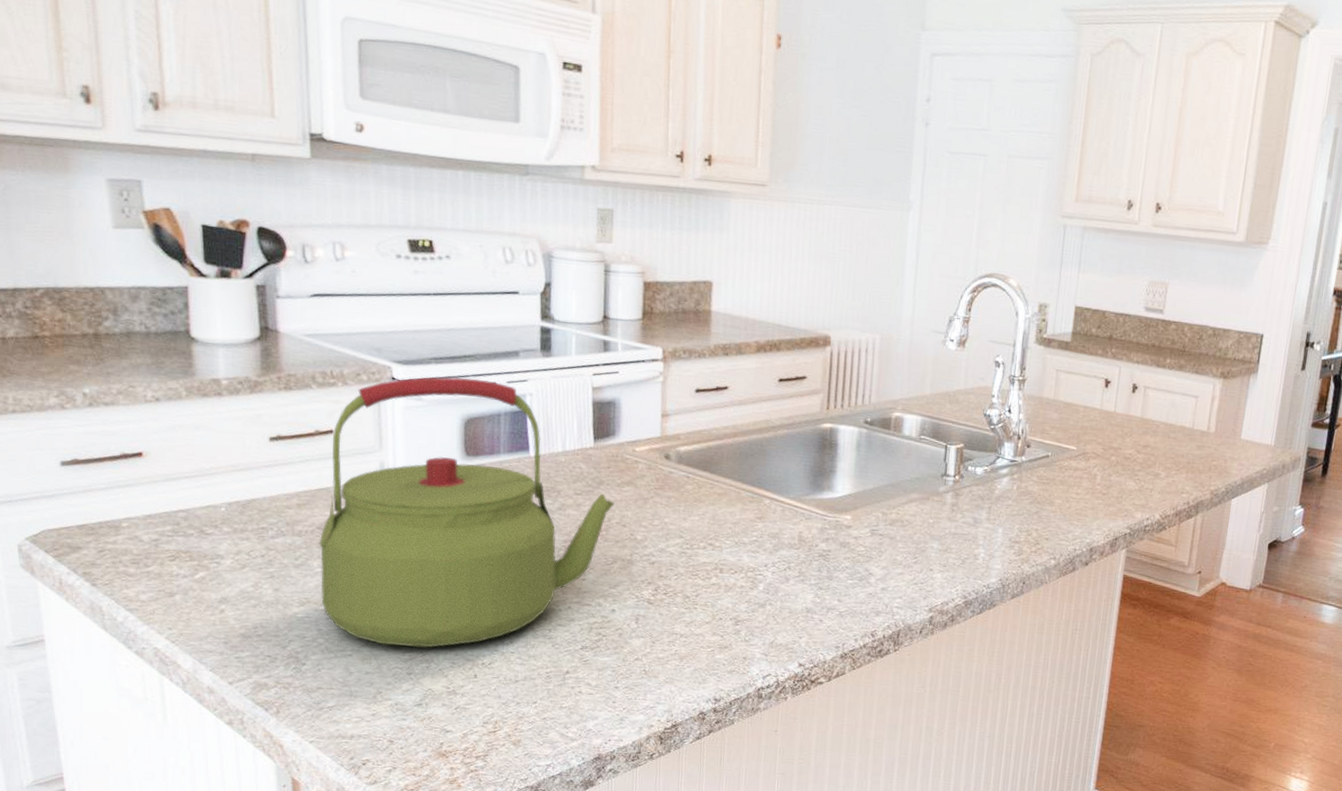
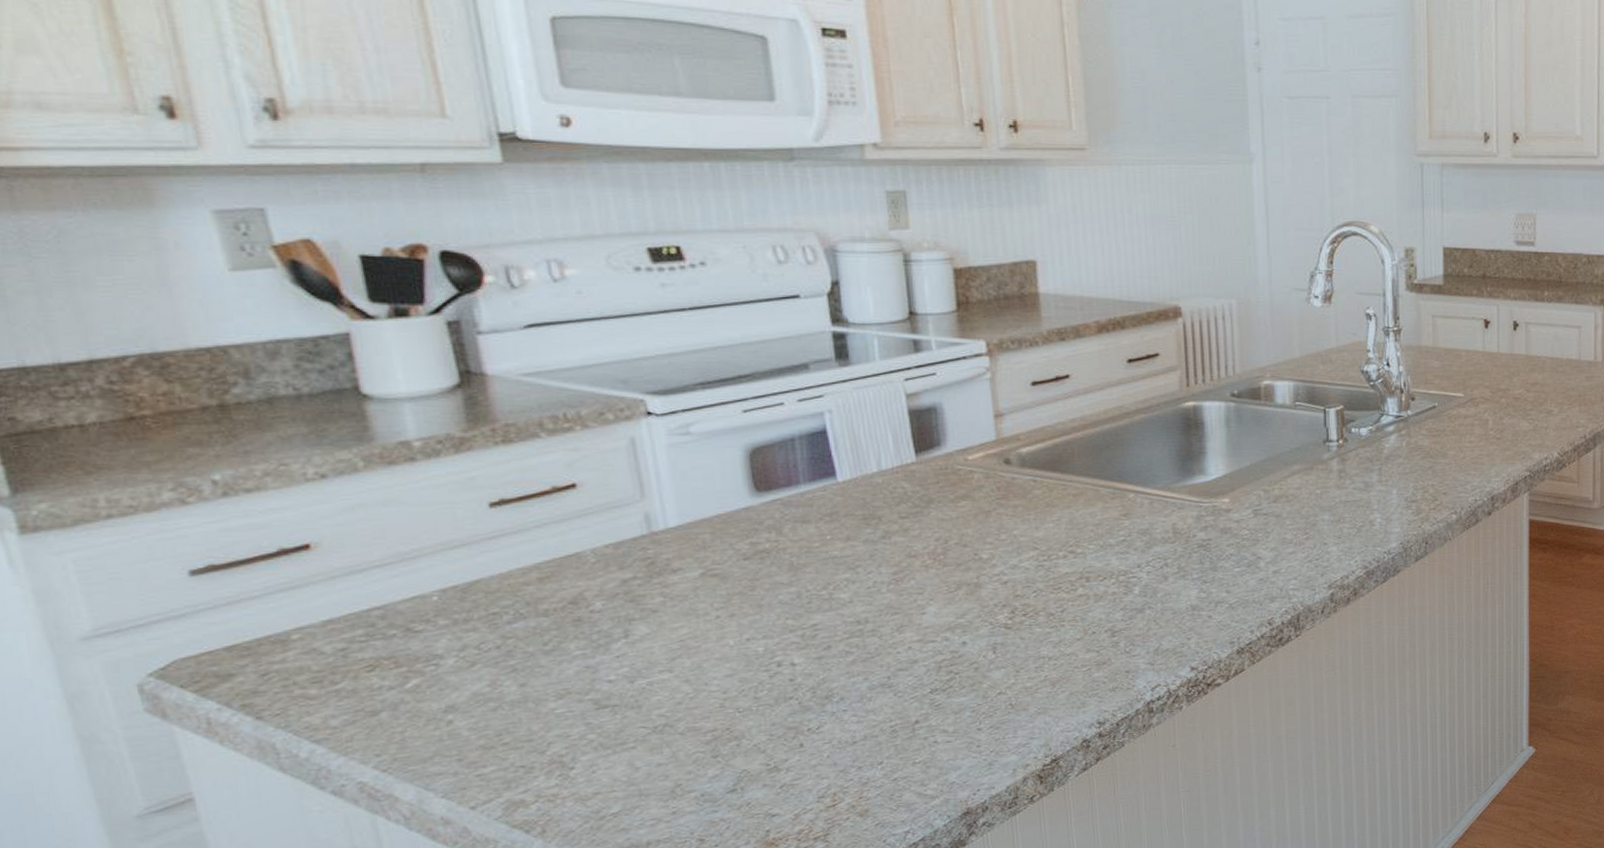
kettle: present [318,376,614,648] -> none [573,401,950,728]

